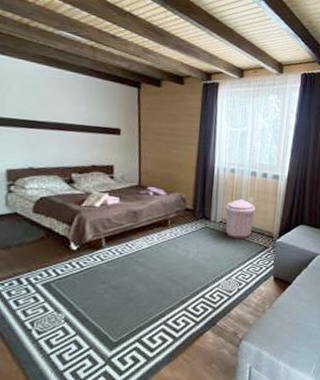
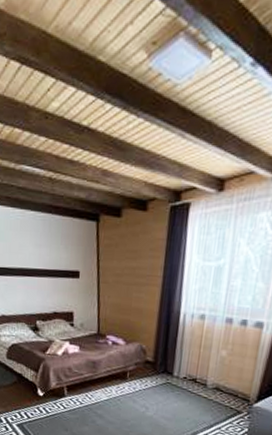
trash can: present [225,198,256,239] -> none [190,351,229,399]

